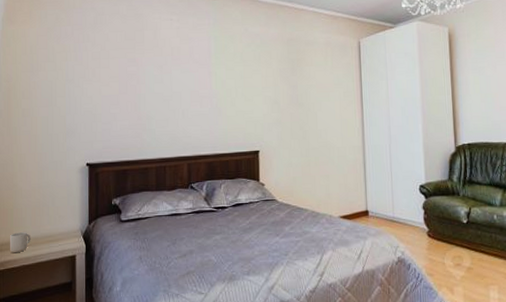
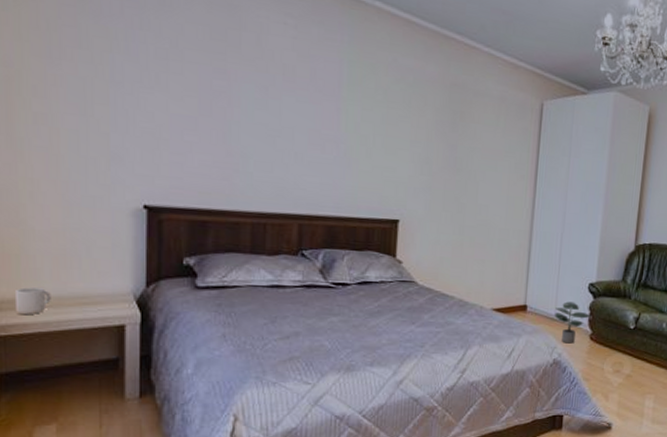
potted plant: none [393,203,426,242] -> present [555,301,591,344]

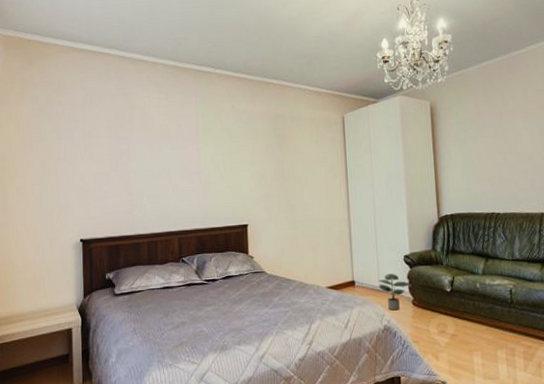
cup: present [14,287,51,315] -> none [7,307,28,328]

